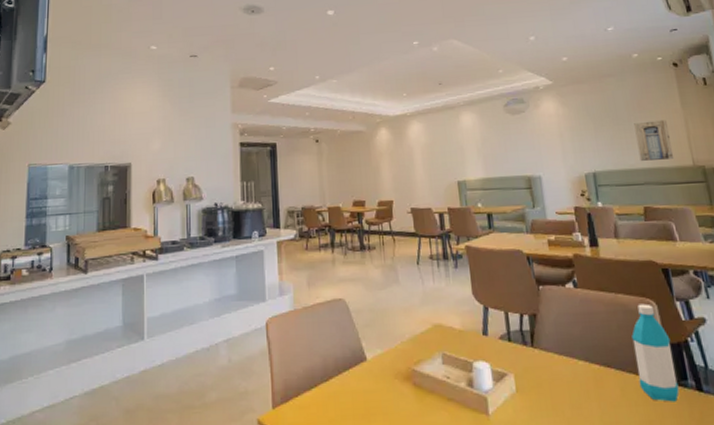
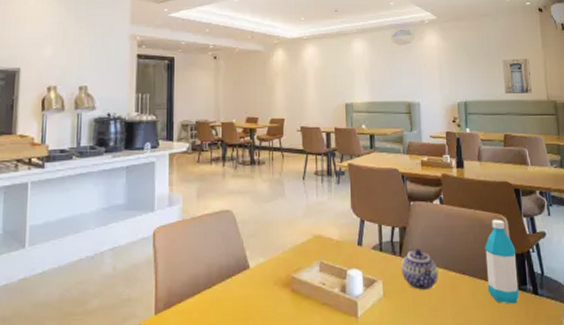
teapot: none [534,337,579,386] -> present [401,248,438,291]

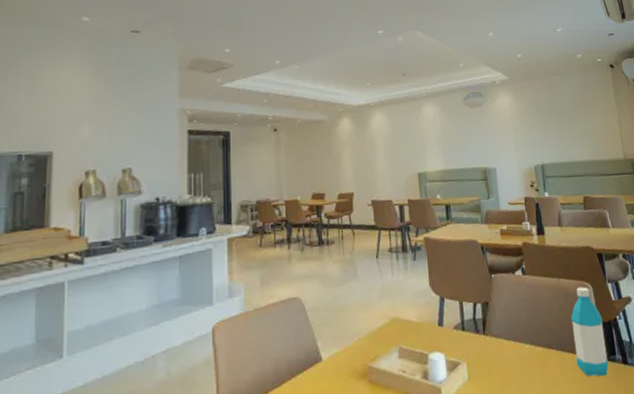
teapot: present [401,248,438,291] -> none [485,324,525,370]
wall art: present [502,58,533,93] -> none [577,116,609,154]

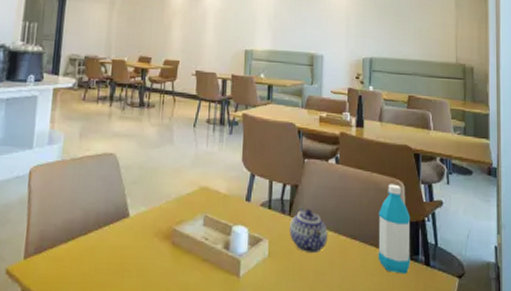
teapot: none [485,324,525,370] -> present [290,207,328,254]

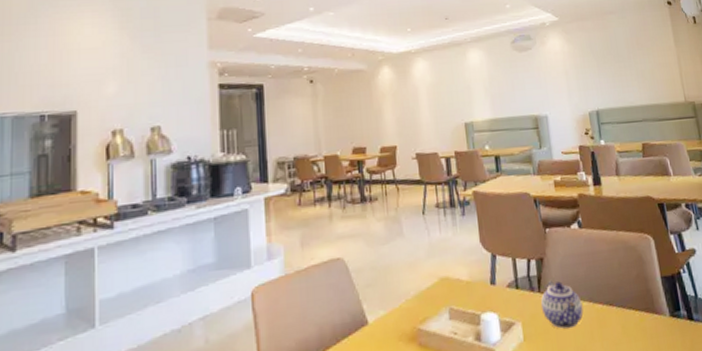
water bottle: present [378,184,411,274] -> none [631,239,673,334]

